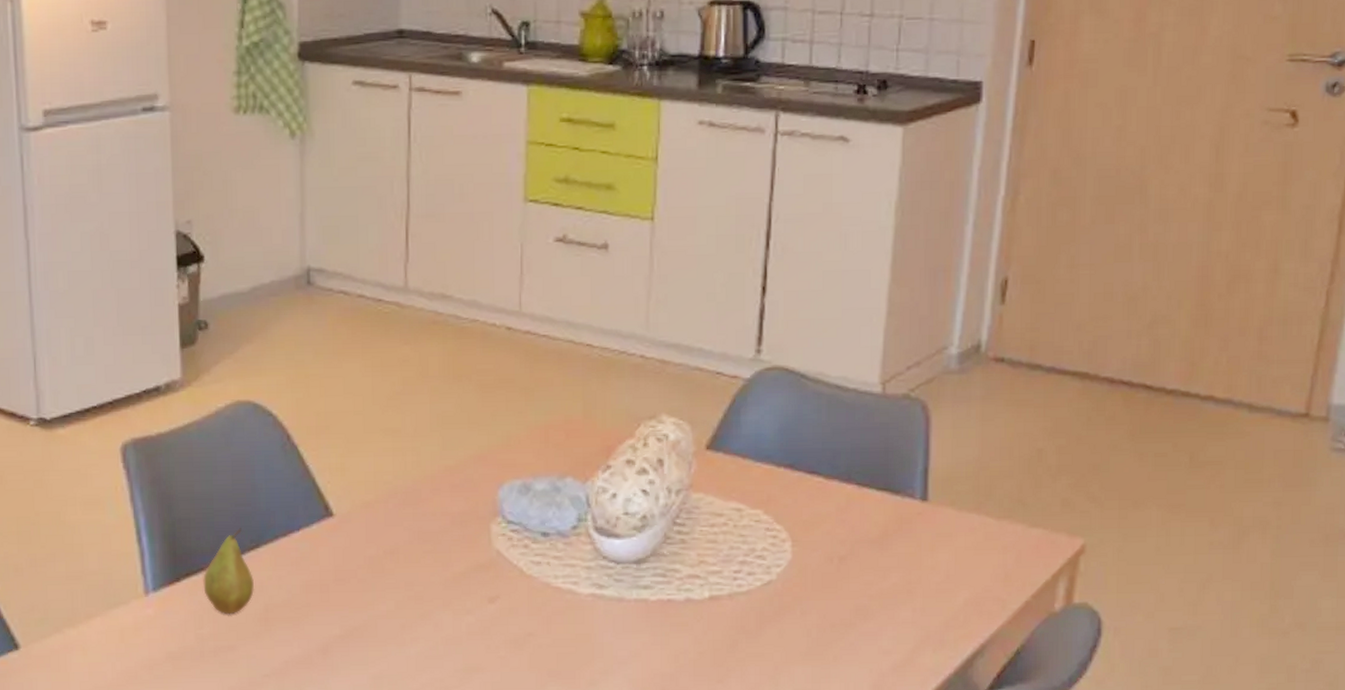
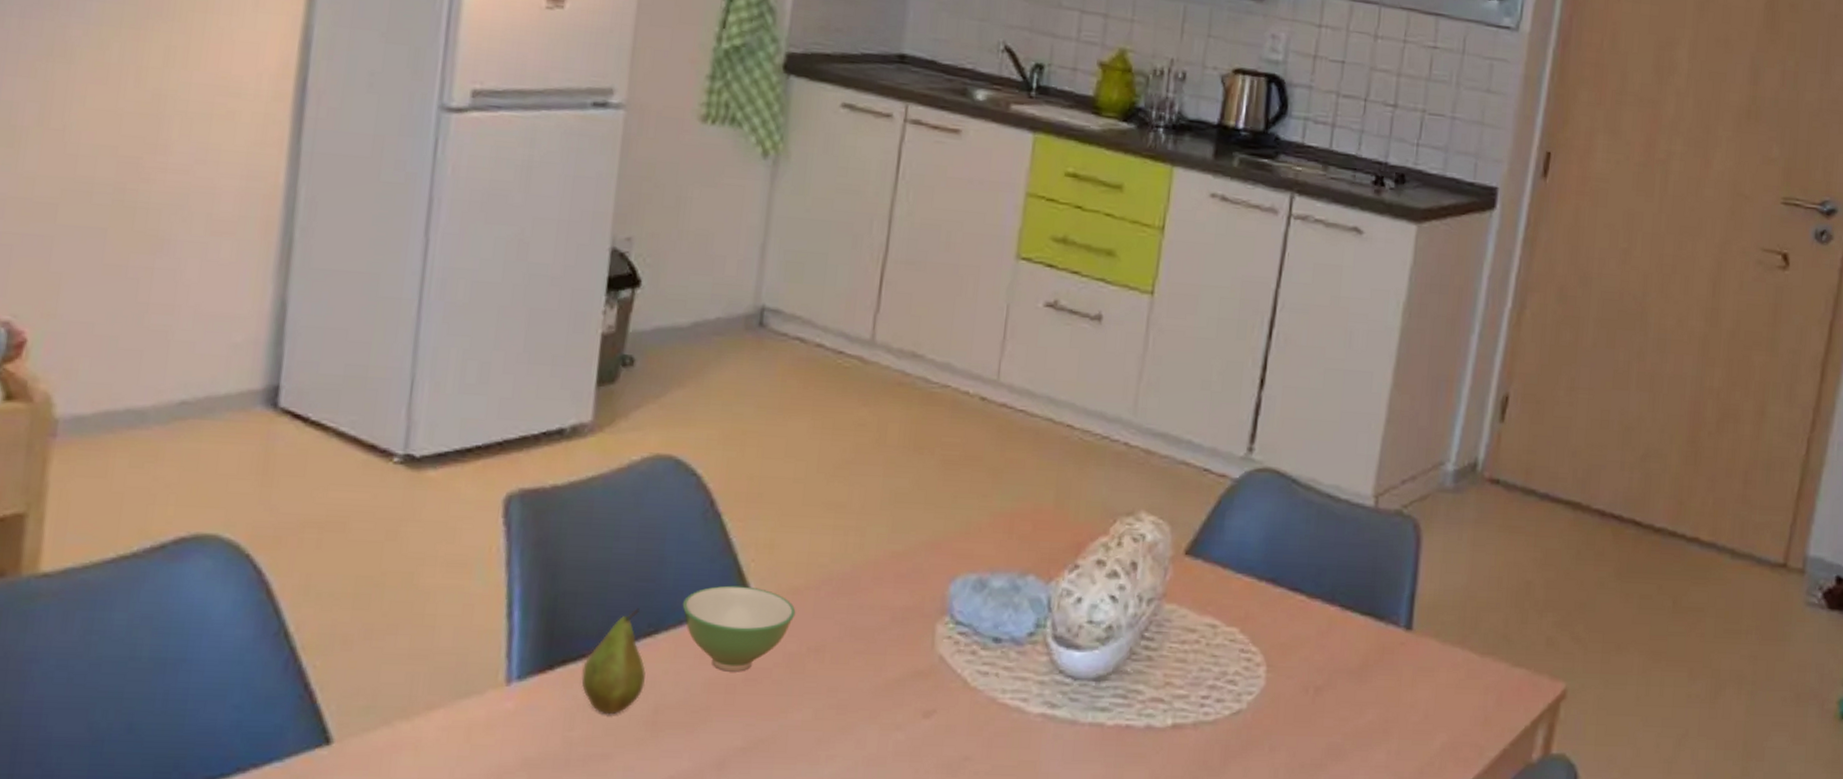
bowl: none [275,504,370,575] -> present [682,585,796,672]

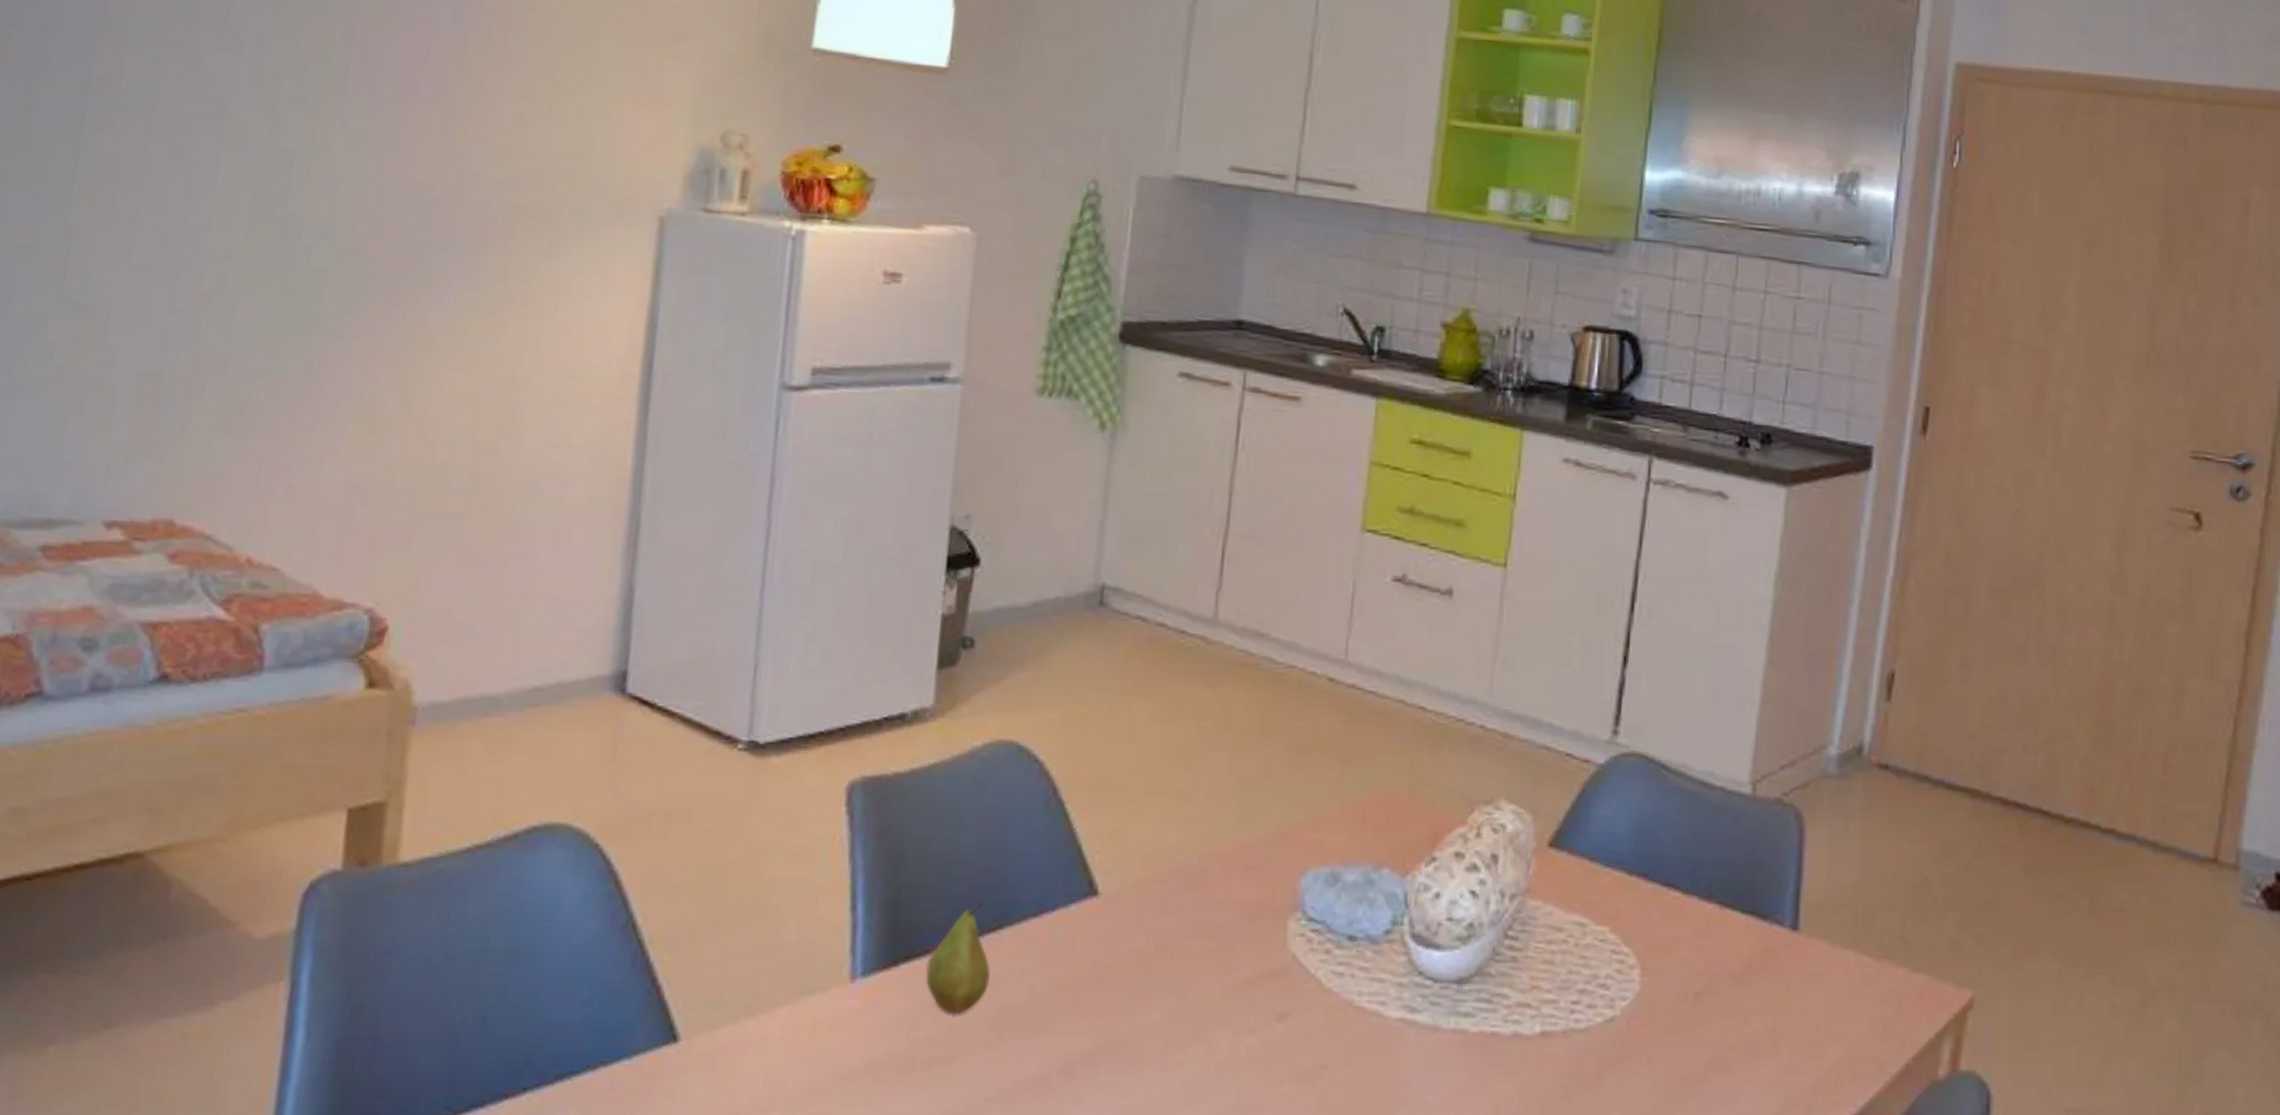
bowl: present [682,585,796,672] -> none [1026,878,1142,971]

